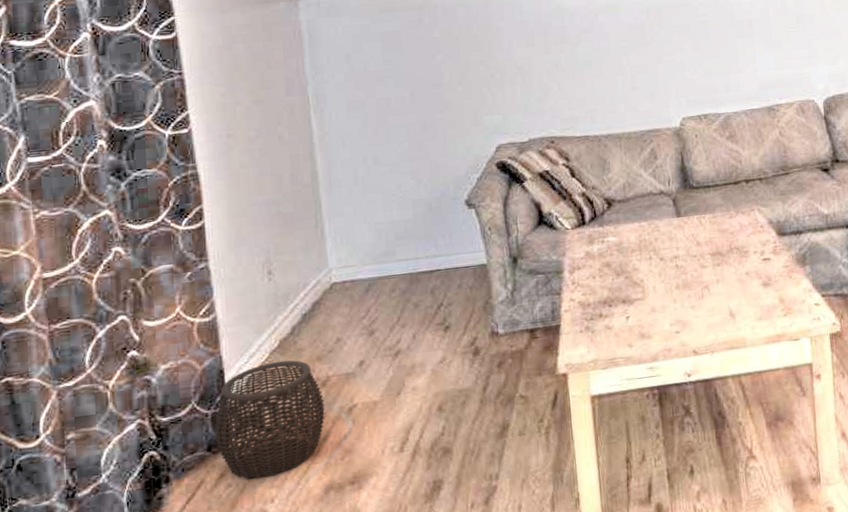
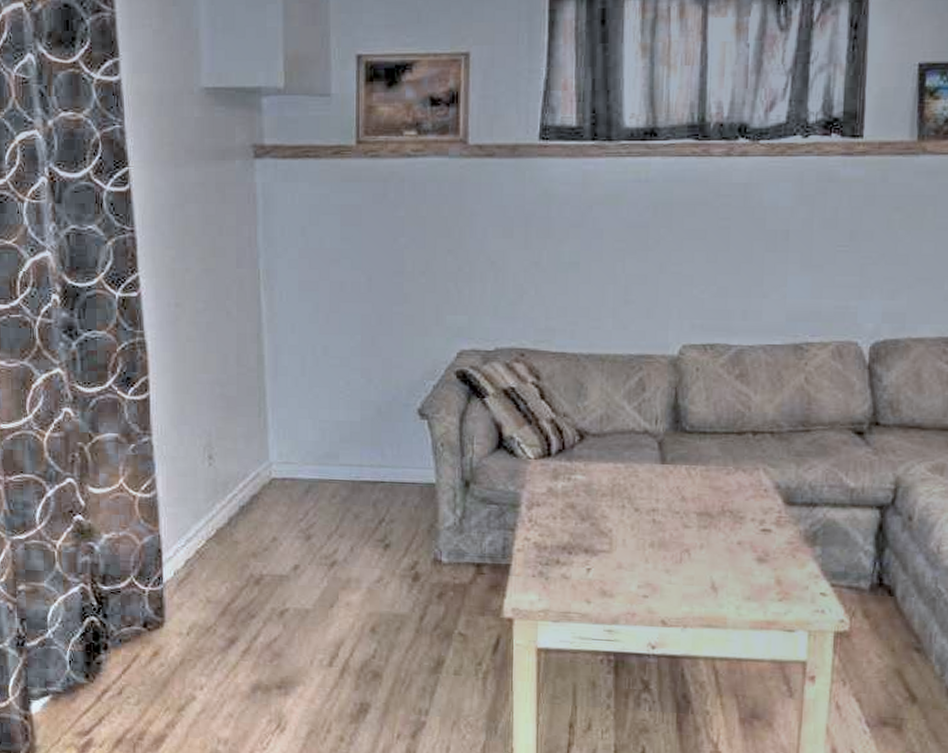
woven basket: present [214,360,325,479] -> none [151,550,257,664]

